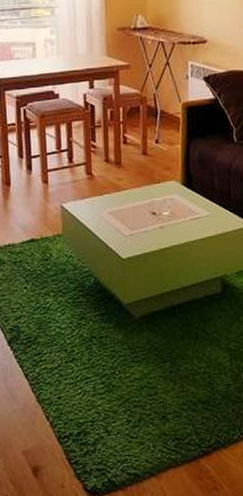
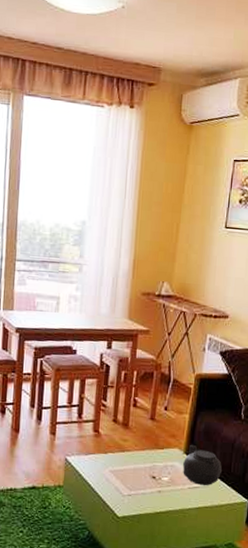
teapot: none [179,174,222,216] -> present [182,444,222,486]

